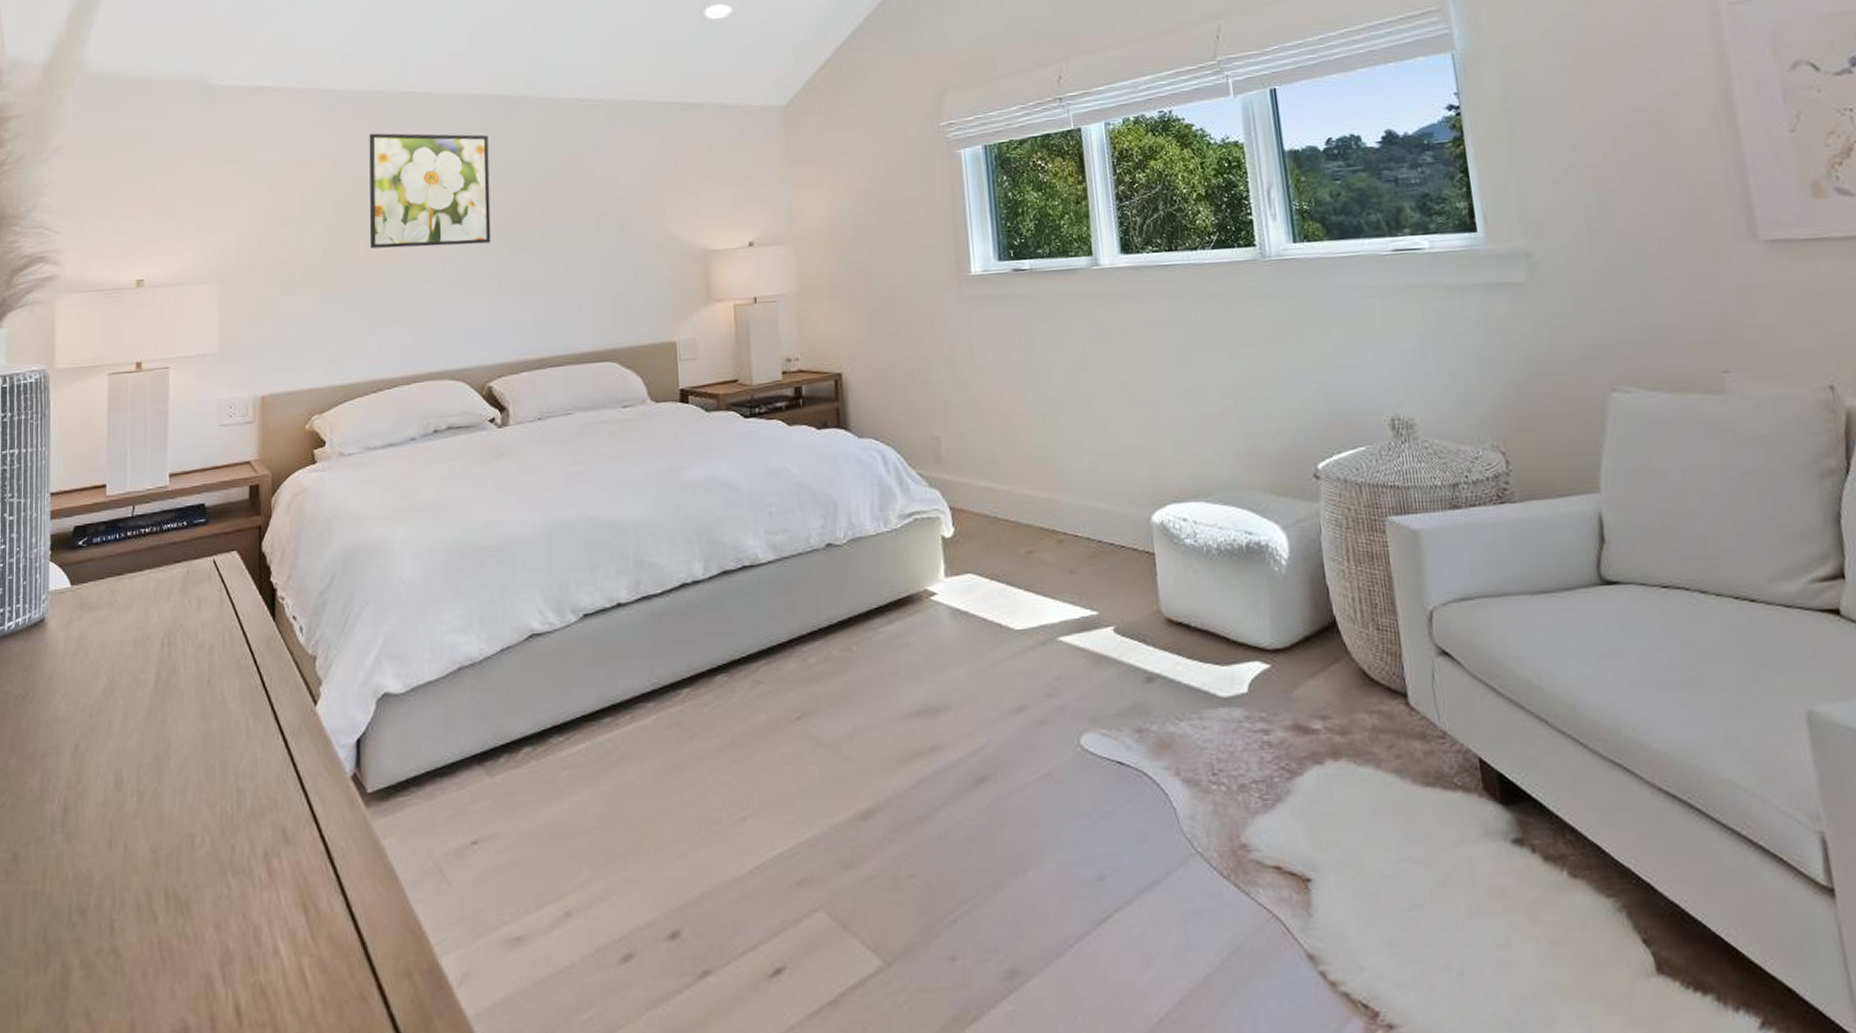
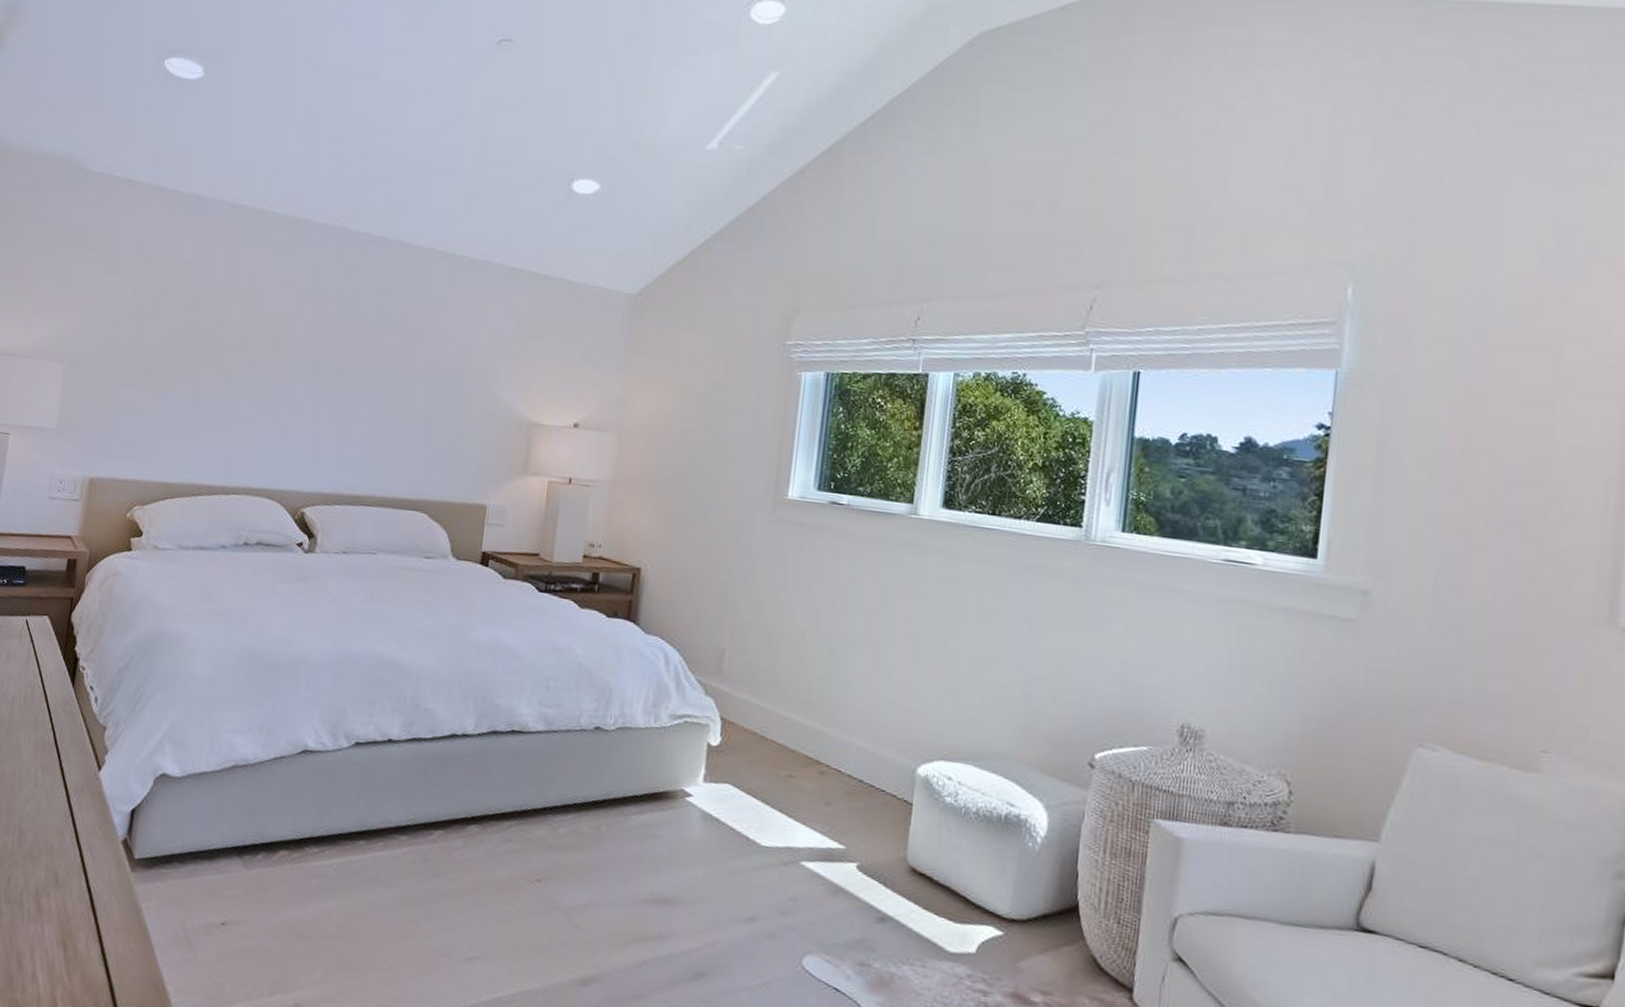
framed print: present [369,133,491,249] -> none [211,245,340,375]

